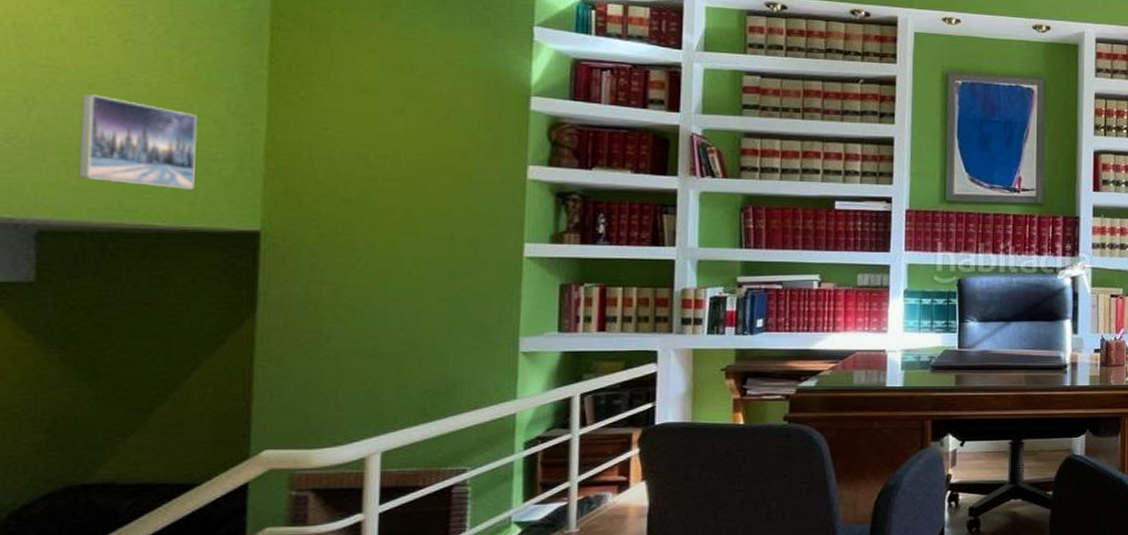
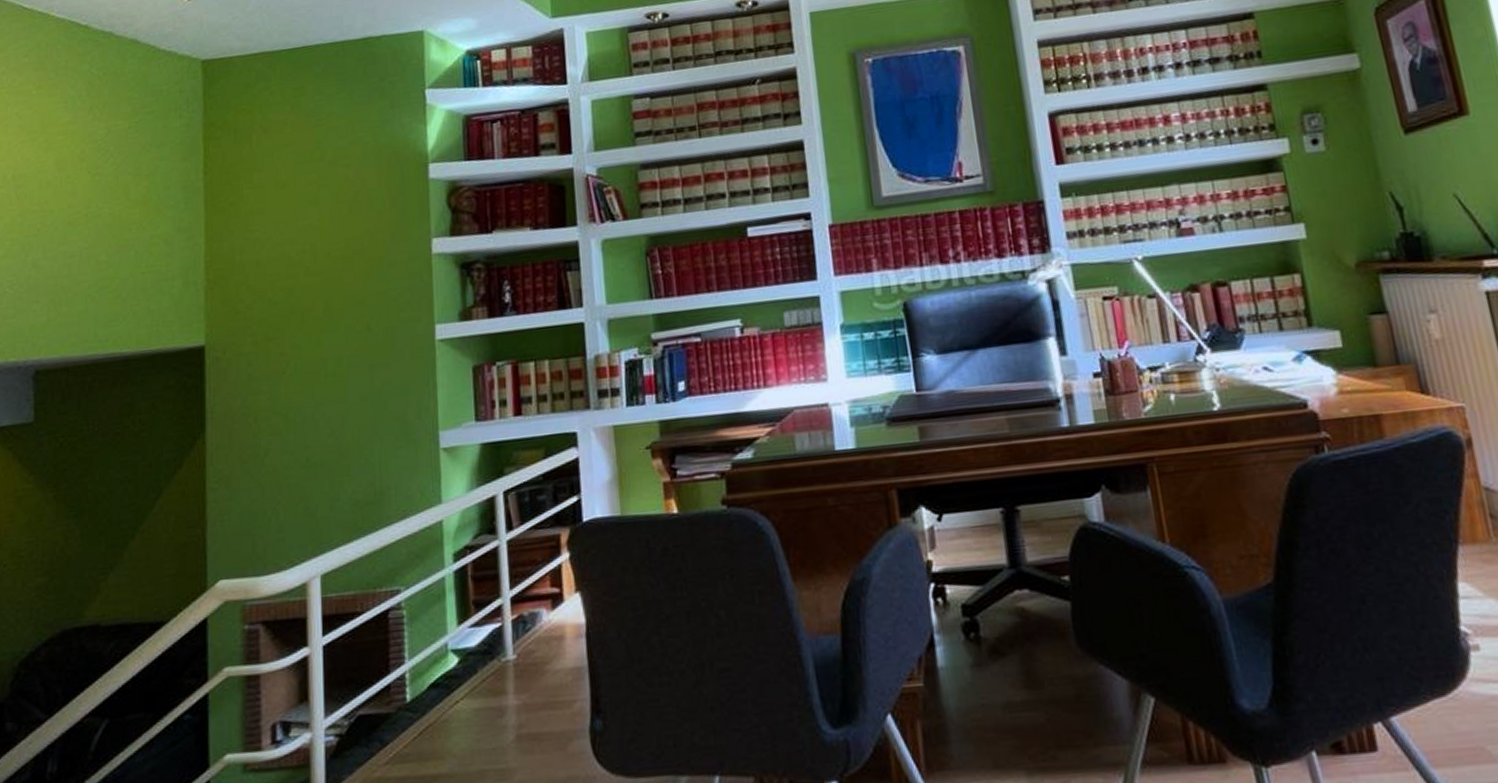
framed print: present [77,94,197,190] -> none [62,231,151,315]

